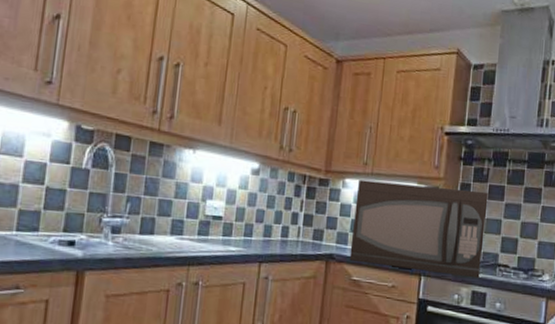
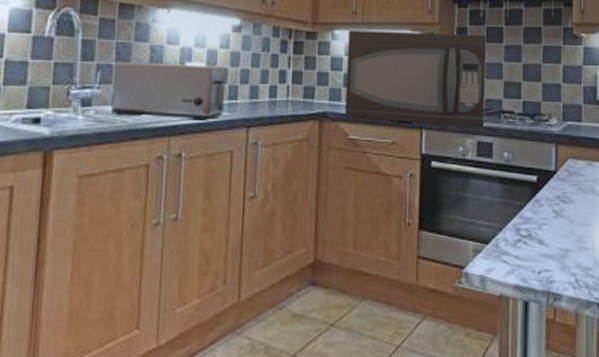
toaster: none [137,194,244,254] -> present [110,61,226,121]

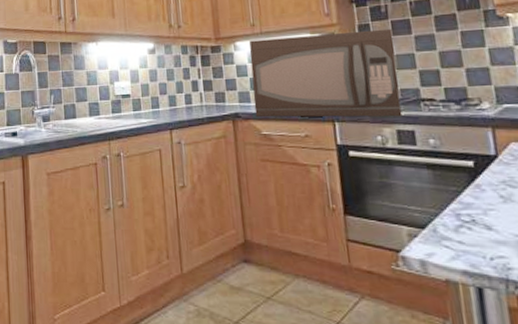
toaster: present [110,61,226,121] -> none [61,82,150,127]

